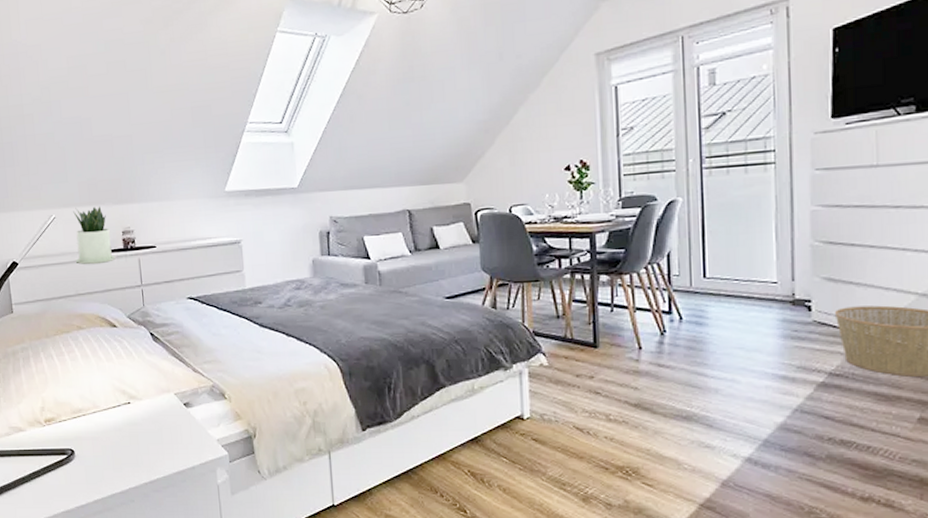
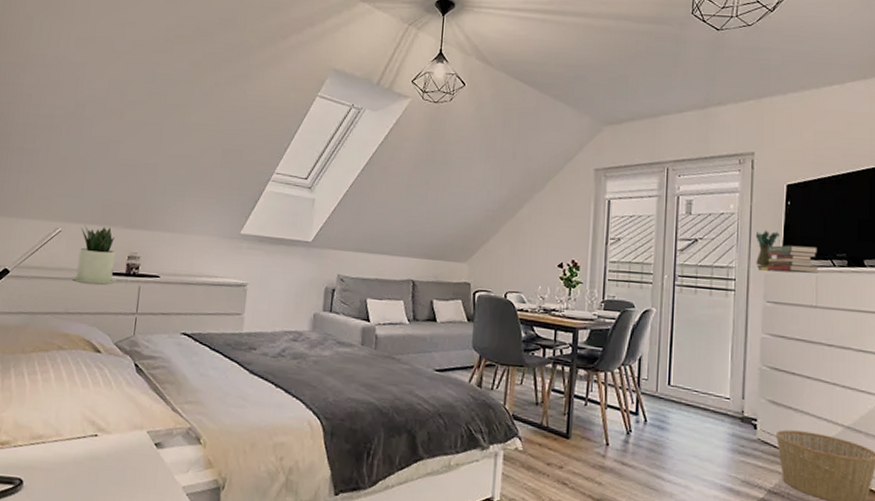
vase: none [796,86,827,136] -> present [755,229,779,272]
books: none [813,96,879,134] -> present [767,245,819,274]

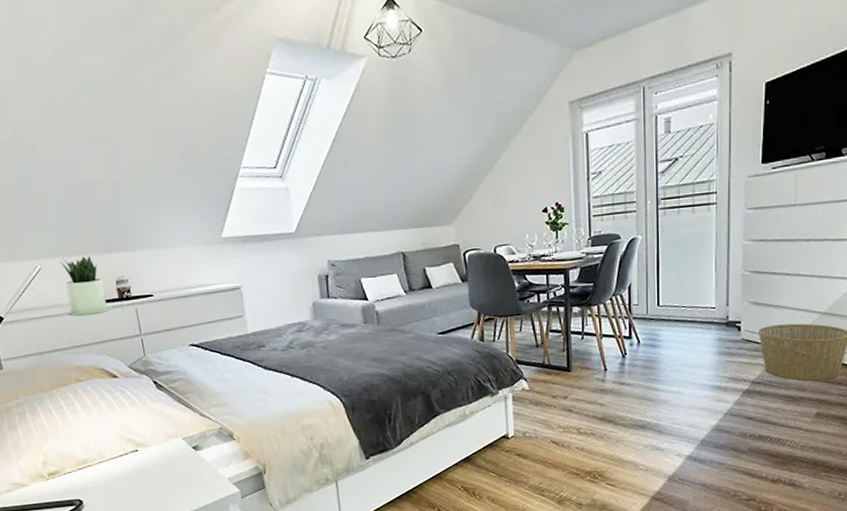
vase: present [755,229,779,272] -> none [735,135,759,180]
books: present [767,245,819,274] -> none [747,144,798,177]

